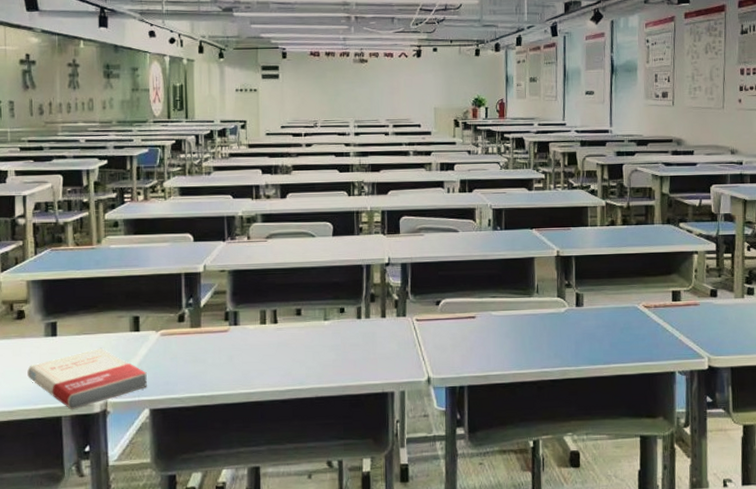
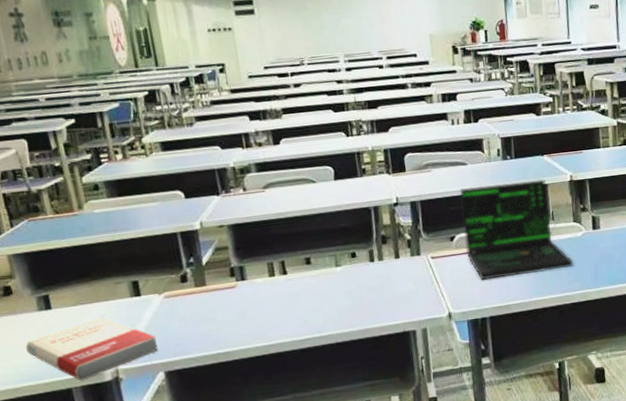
laptop: none [449,252,554,347] -> present [460,179,573,280]

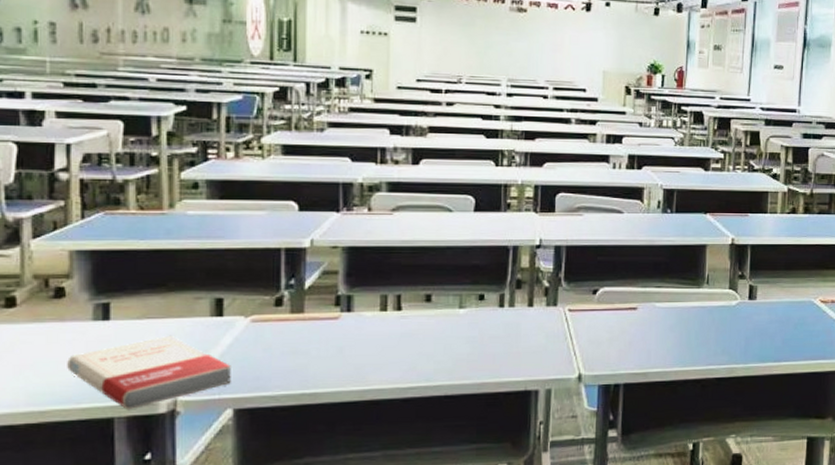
laptop: present [460,179,573,280] -> none [608,239,726,342]

